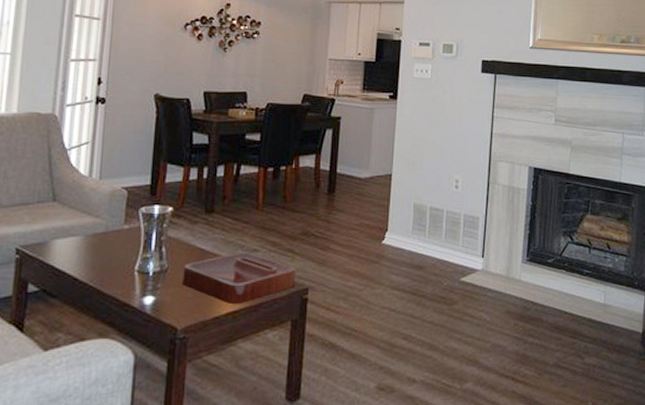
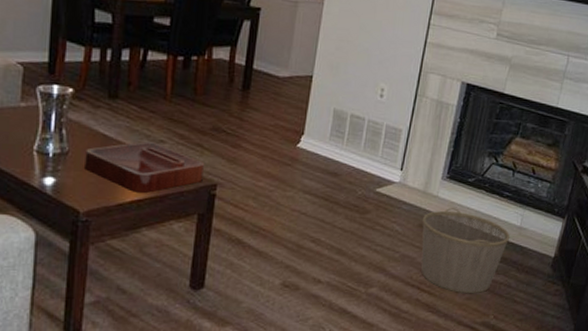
basket: none [509,291,596,380] -> present [421,208,511,293]

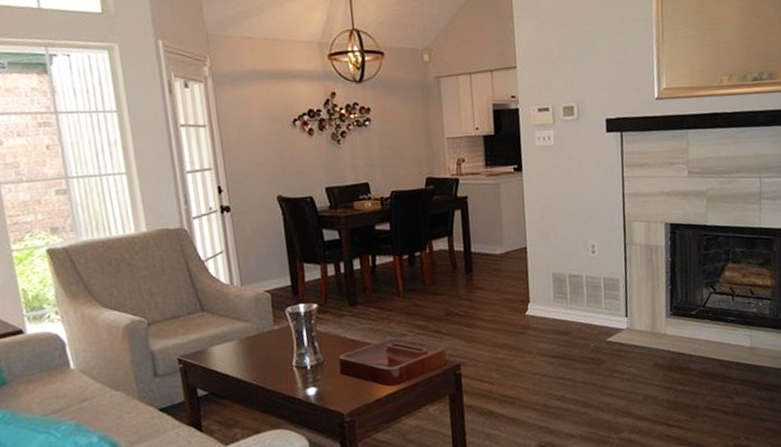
basket: present [421,208,511,293] -> none [656,342,744,422]

